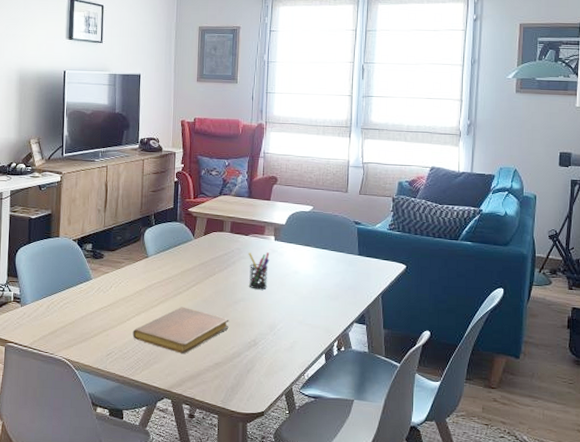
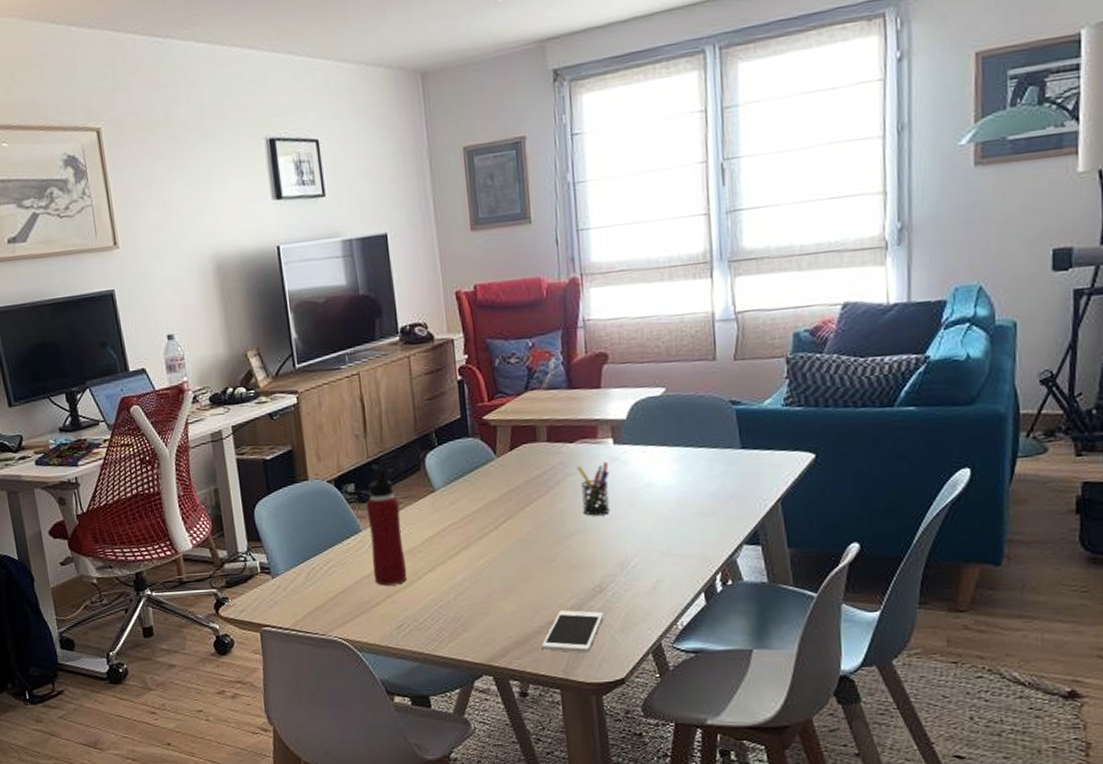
water bottle: none [95,232,122,323] -> present [366,465,407,586]
notebook: present [132,307,229,354] -> none [427,552,562,615]
cell phone: none [208,356,254,389] -> present [541,610,604,653]

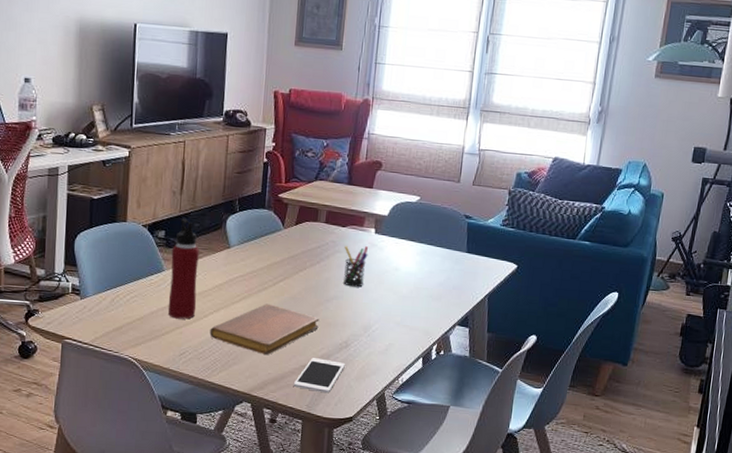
notebook: none [427,552,562,615] -> present [209,303,319,355]

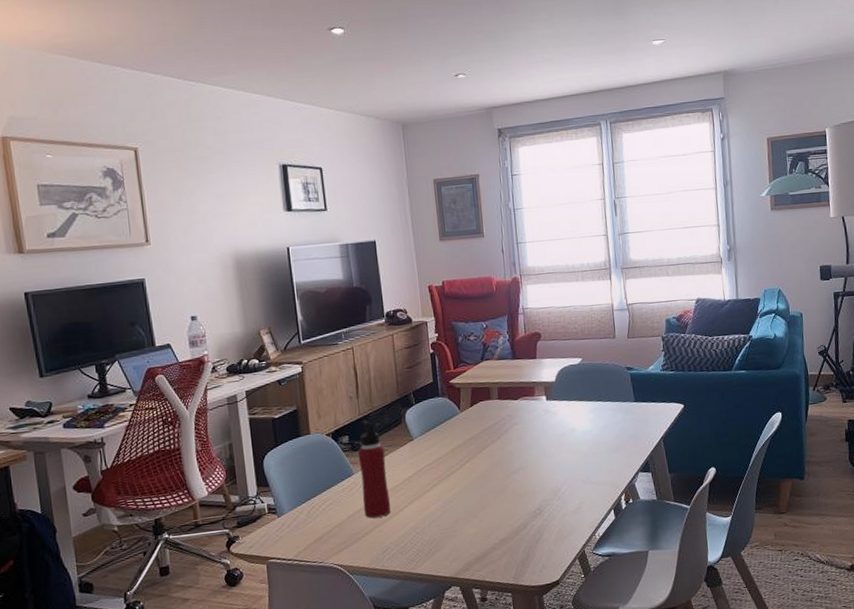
notebook: present [209,303,319,355] -> none [407,486,511,536]
cell phone: present [293,358,345,394] -> none [496,529,542,563]
pen holder: present [343,246,368,287] -> none [520,414,545,455]

